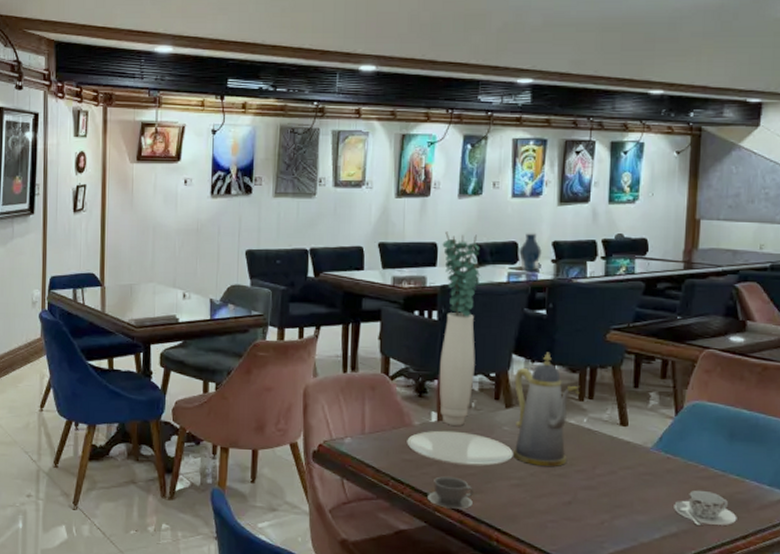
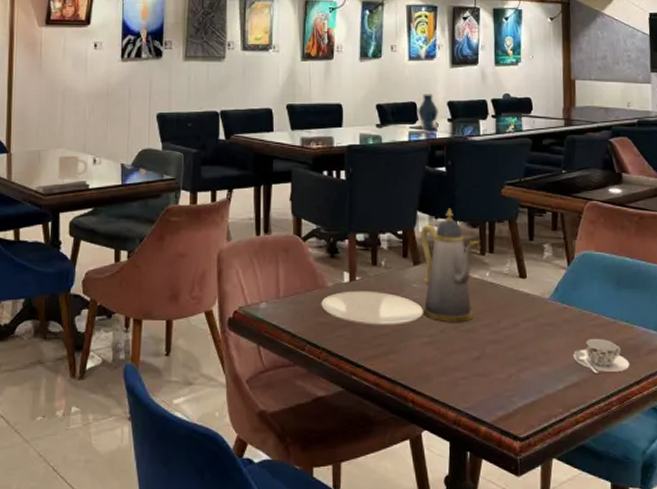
mug: none [149,289,177,313] -> present [58,155,87,179]
teacup: present [428,476,474,509] -> none [344,338,389,371]
vase: present [439,231,481,426] -> none [347,93,384,285]

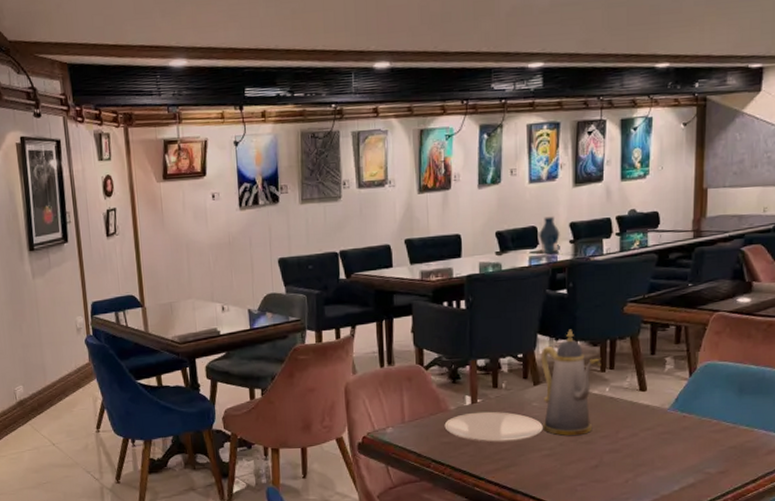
mug: present [58,155,87,179] -> none [189,304,217,328]
teacup: present [573,338,630,373] -> none [690,442,748,474]

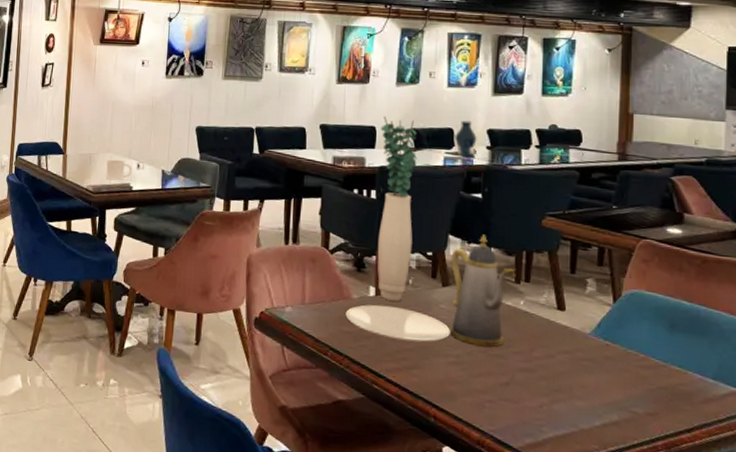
mug: none [189,304,217,328] -> present [106,159,132,181]
vase: none [465,222,504,407] -> present [377,116,418,302]

